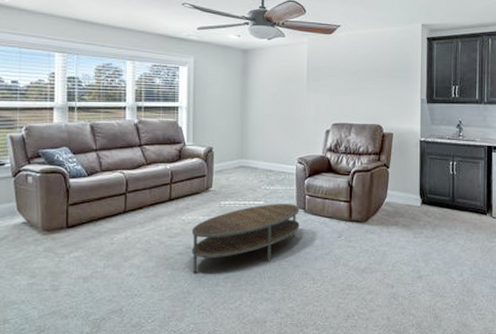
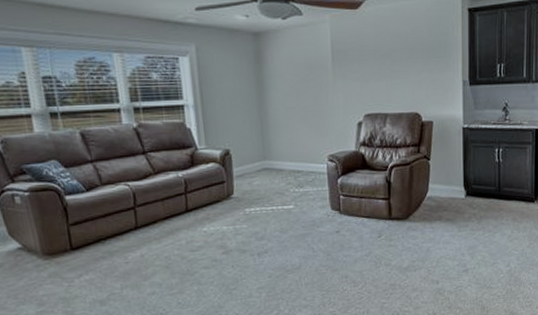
coffee table: present [191,204,300,274] -> none [215,205,335,287]

